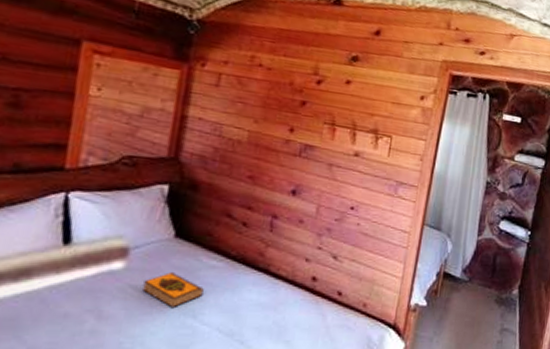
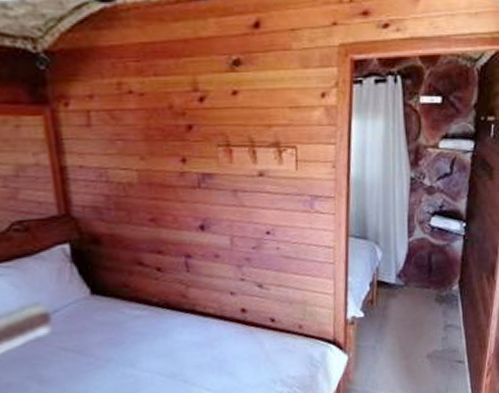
hardback book: present [142,272,204,309] -> none [73,329,135,362]

